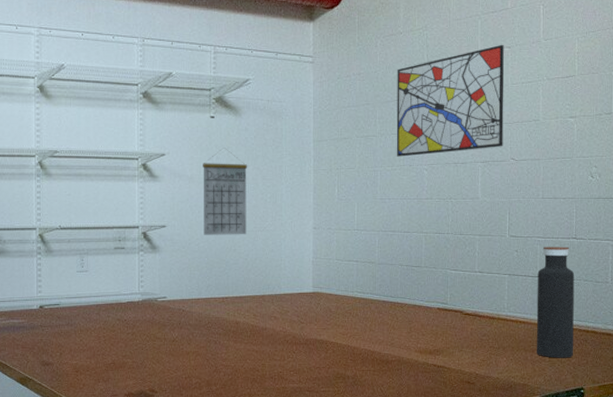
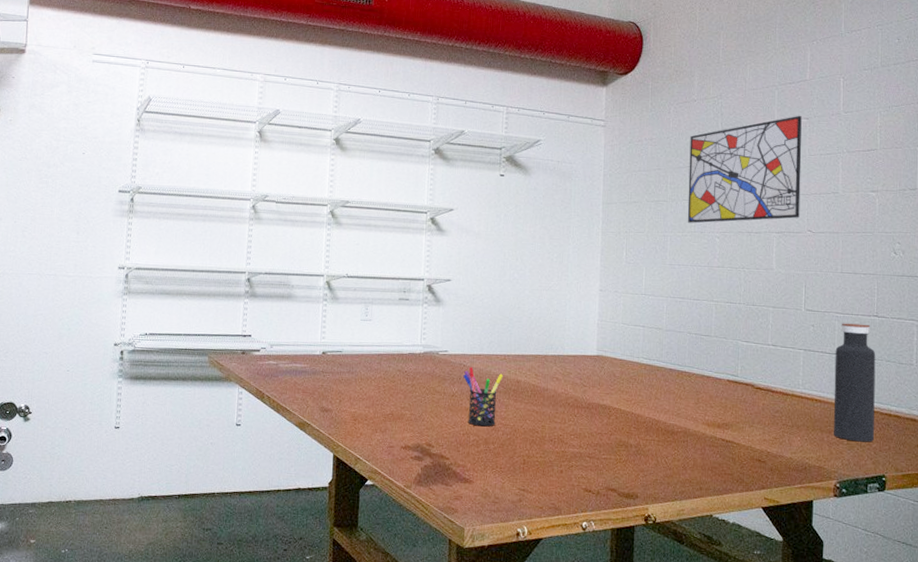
pen holder: none [182,312,223,369] -> present [463,367,504,427]
calendar: present [203,148,248,235] -> none [488,206,536,293]

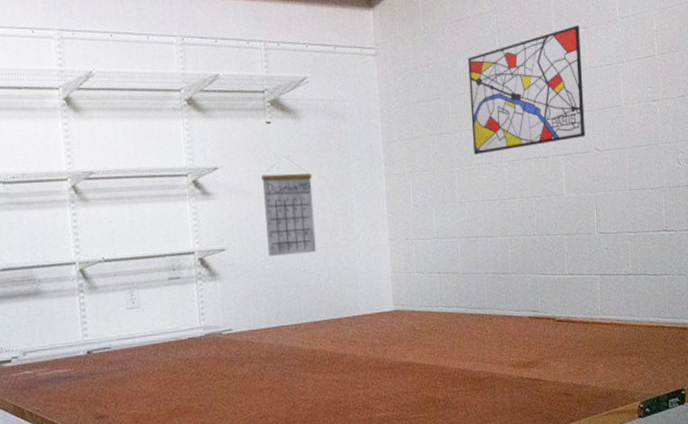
pen holder: present [463,367,504,427] -> none [252,343,297,406]
calendar: none [488,206,536,293] -> present [261,156,316,256]
water bottle: present [833,323,876,443] -> none [629,240,672,360]

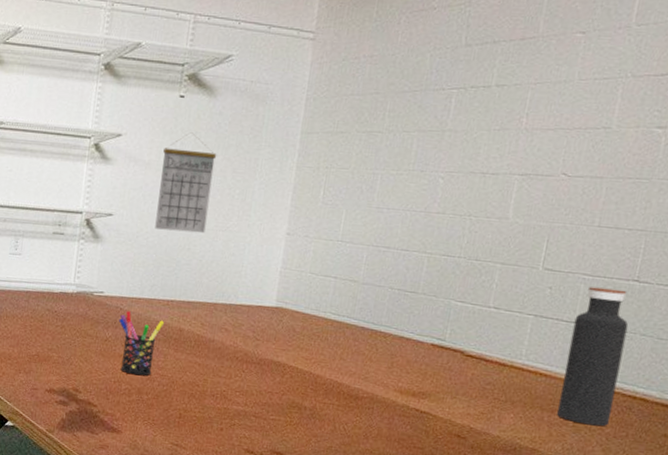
pen holder: none [252,343,297,406] -> present [119,311,165,376]
wall art: present [468,25,586,155] -> none [405,28,576,160]
water bottle: none [629,240,672,360] -> present [557,287,629,427]

